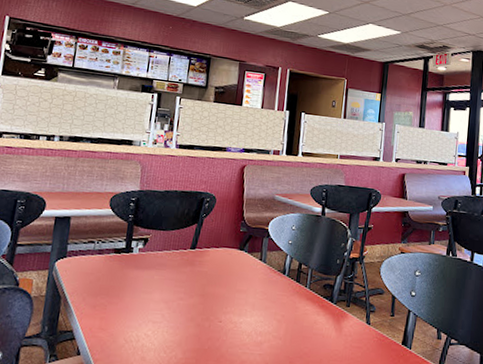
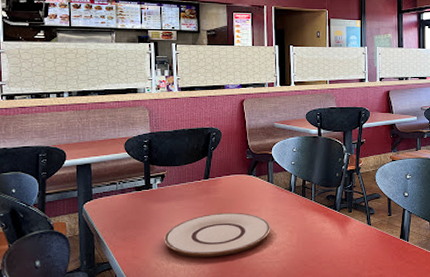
plate: none [137,289,257,340] -> present [164,212,270,258]

